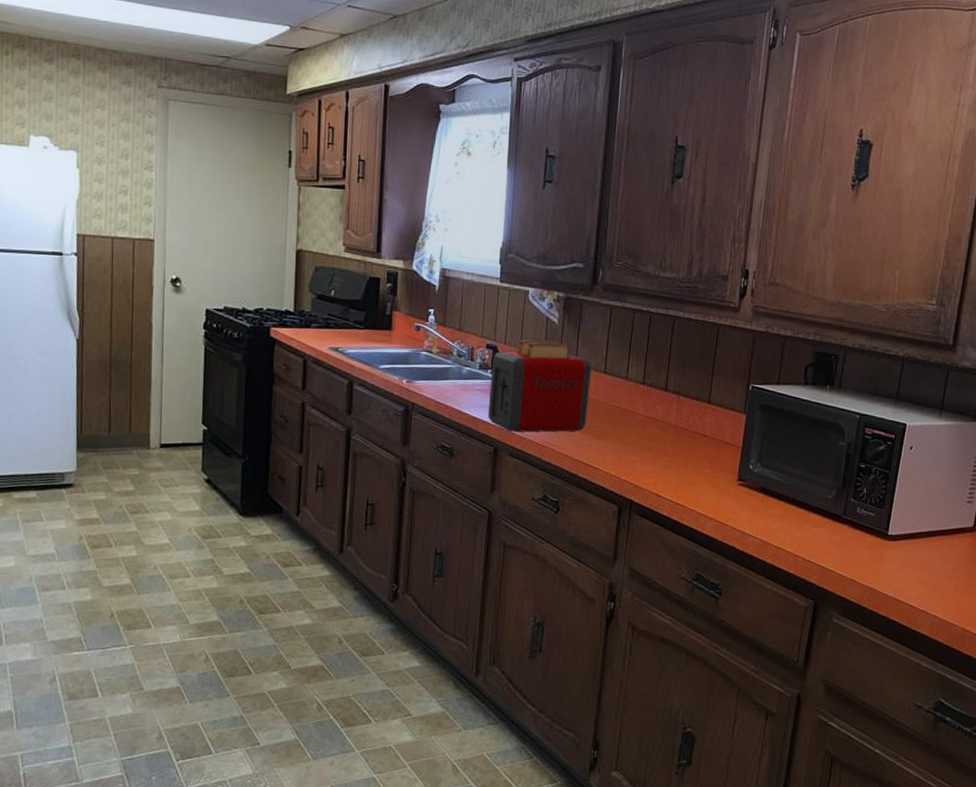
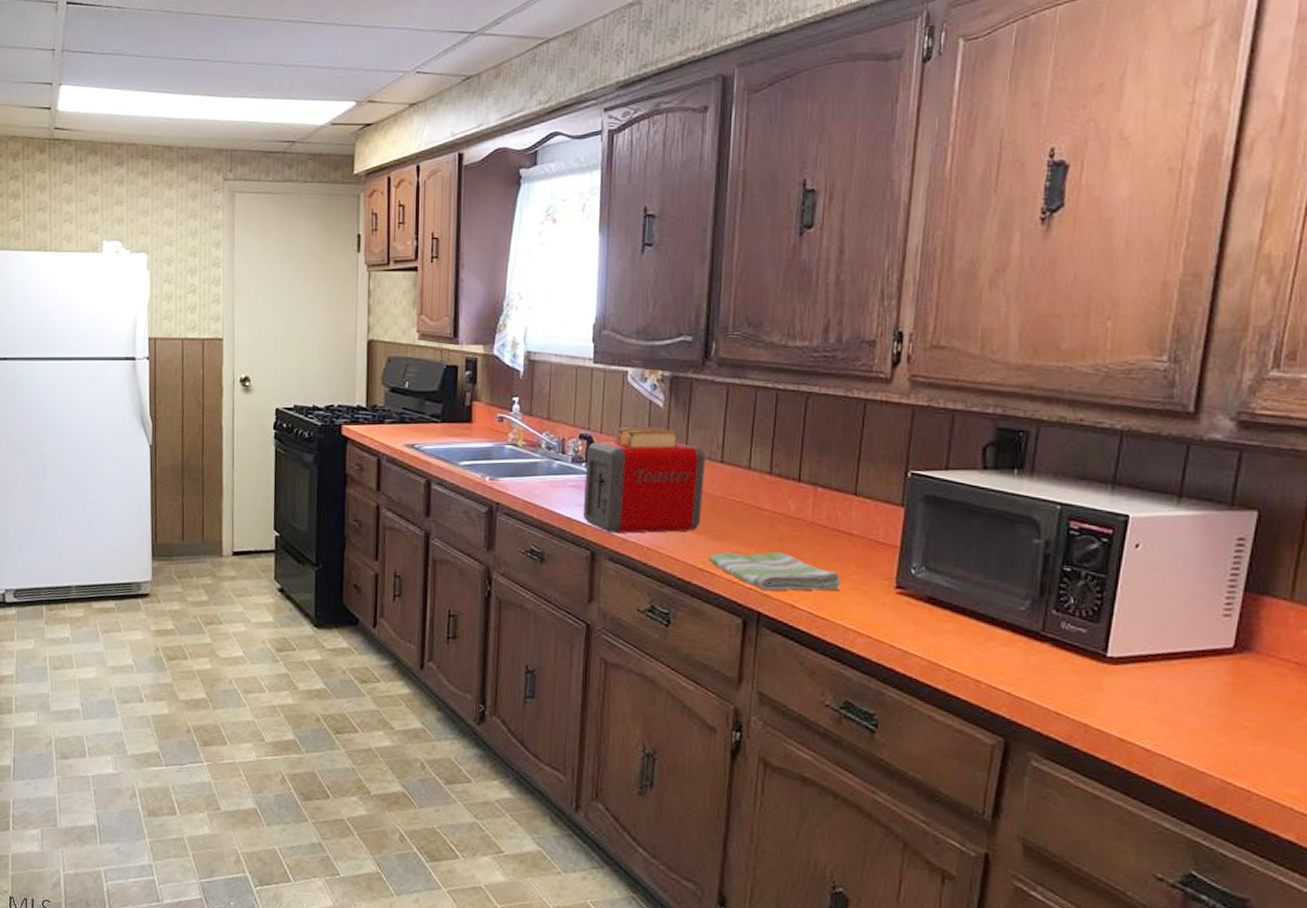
dish towel: none [592,449,697,483] -> present [708,551,841,591]

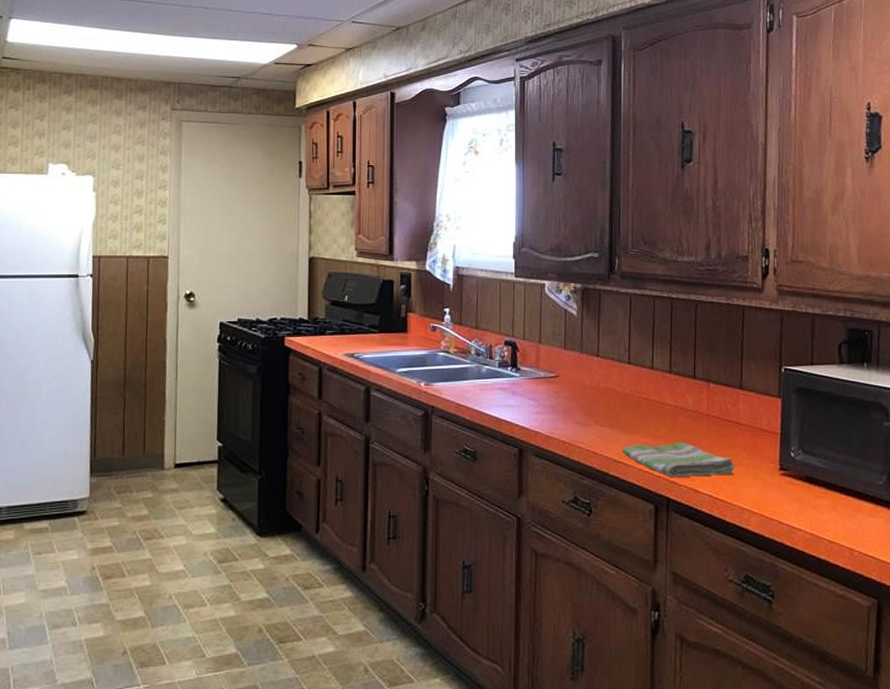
toaster: present [582,426,705,534] -> none [510,333,615,430]

